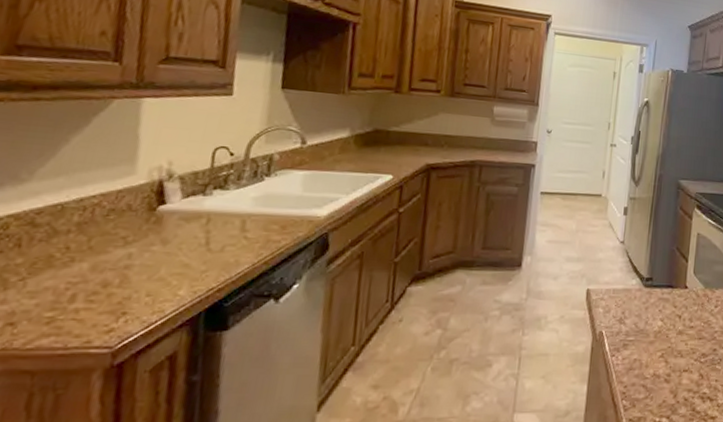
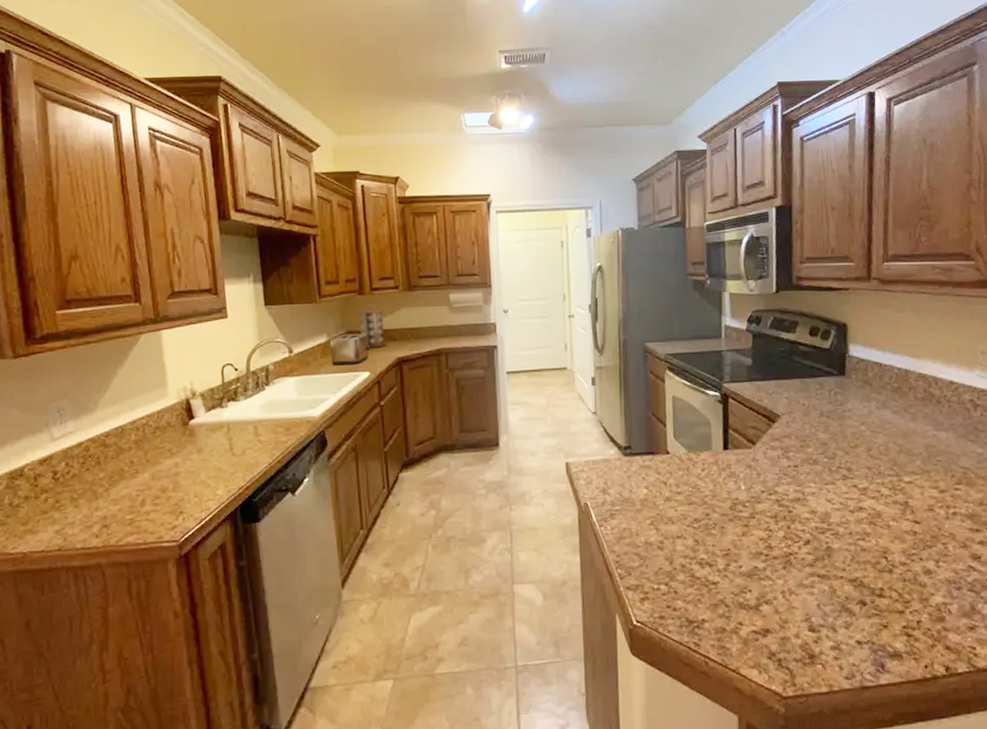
toaster: none [350,131,399,166] -> present [330,333,371,366]
spice rack: none [388,104,420,151] -> present [356,304,387,348]

